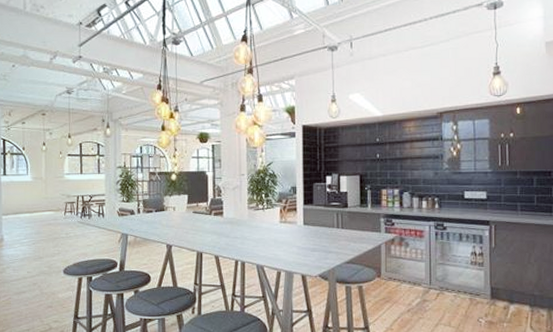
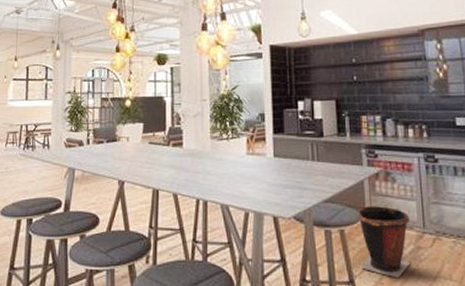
waste bin: none [373,266,419,325] -> present [356,206,411,278]

